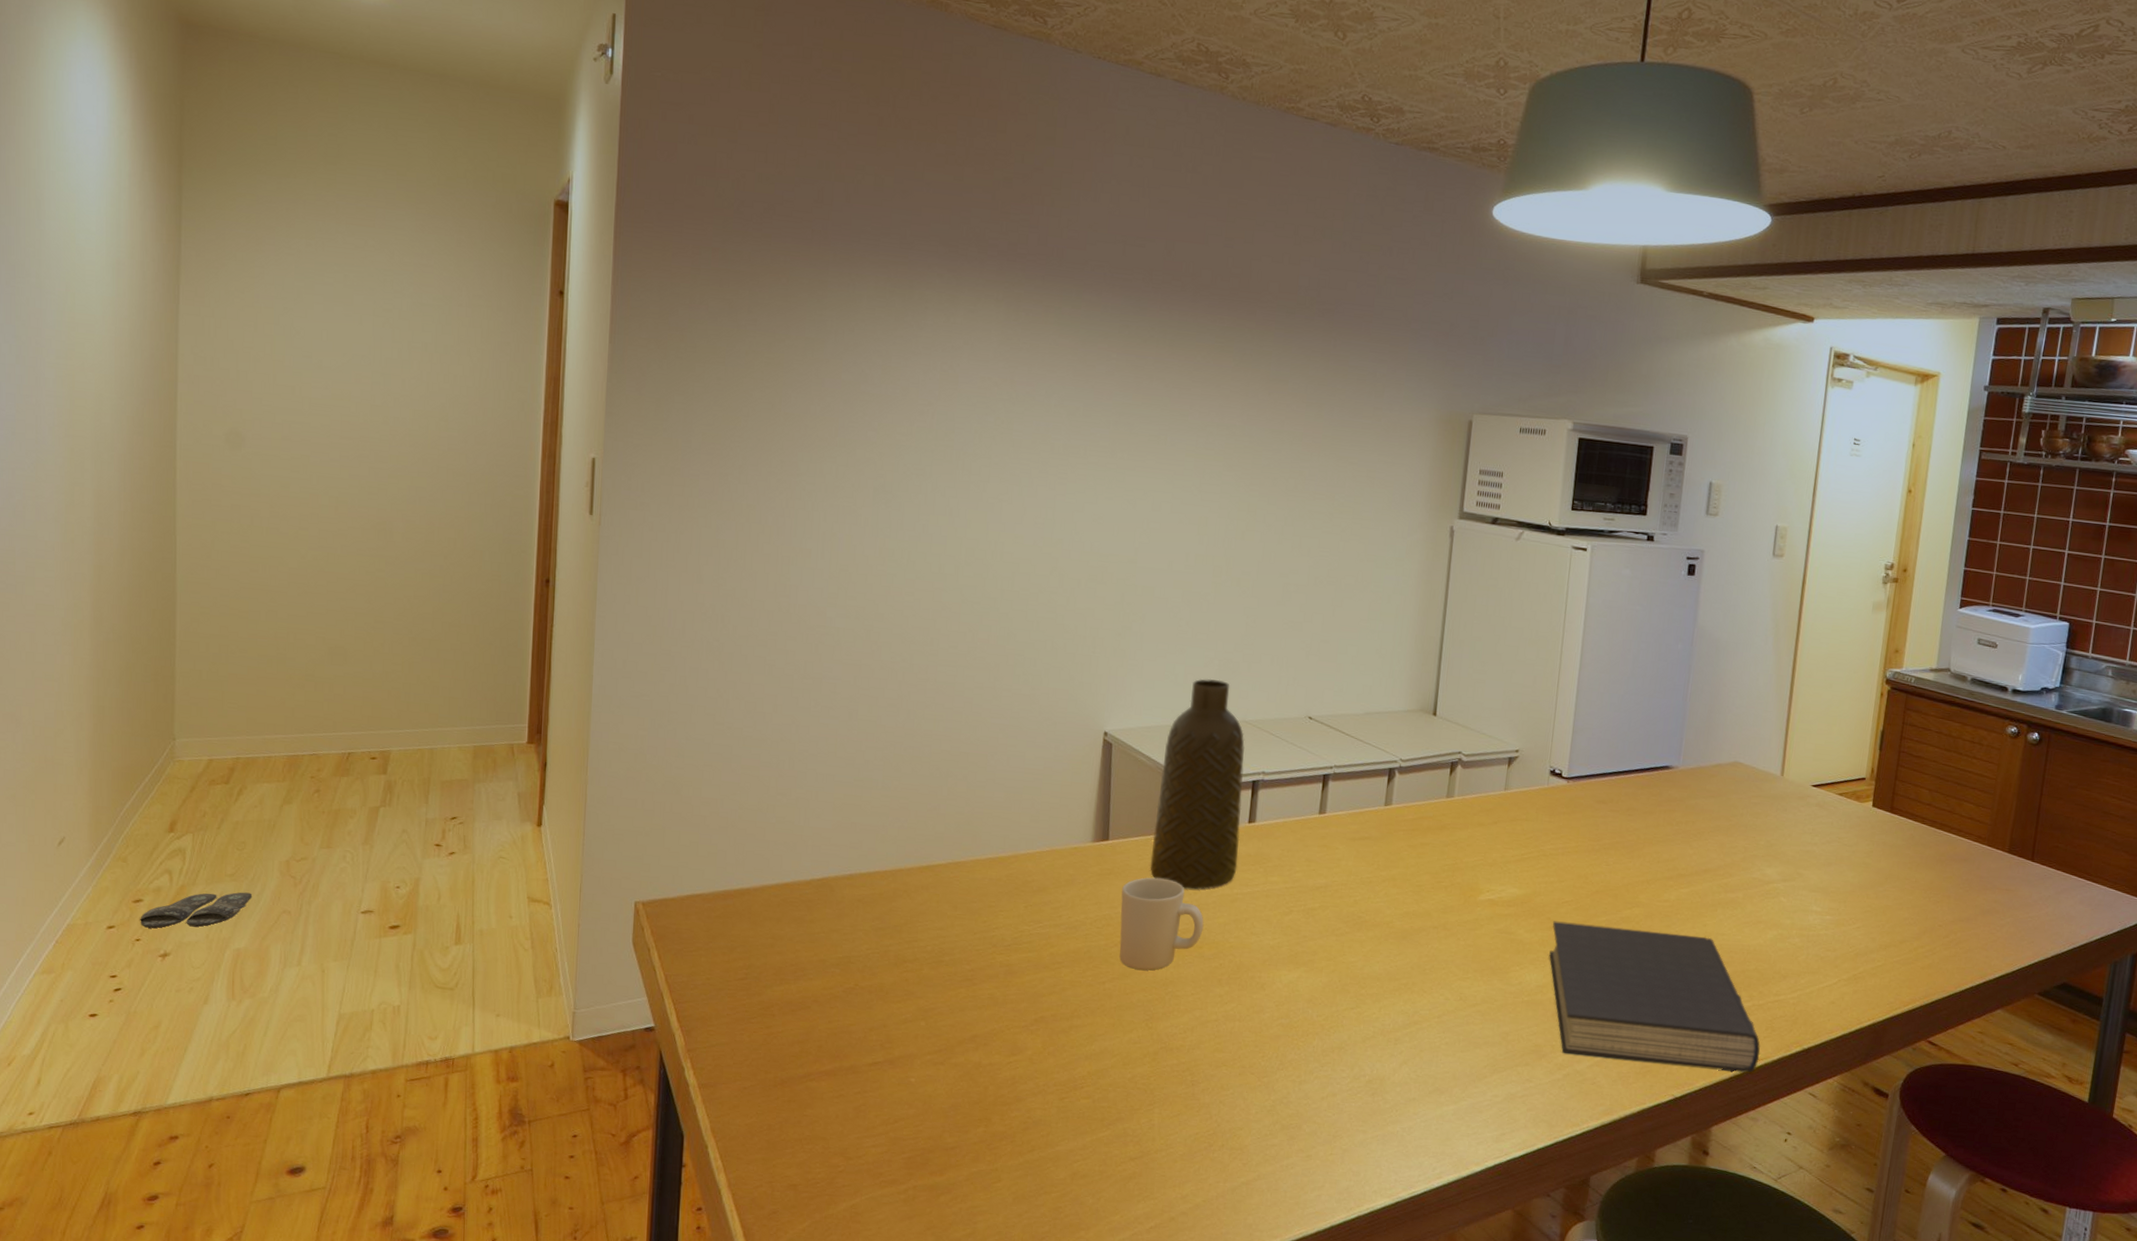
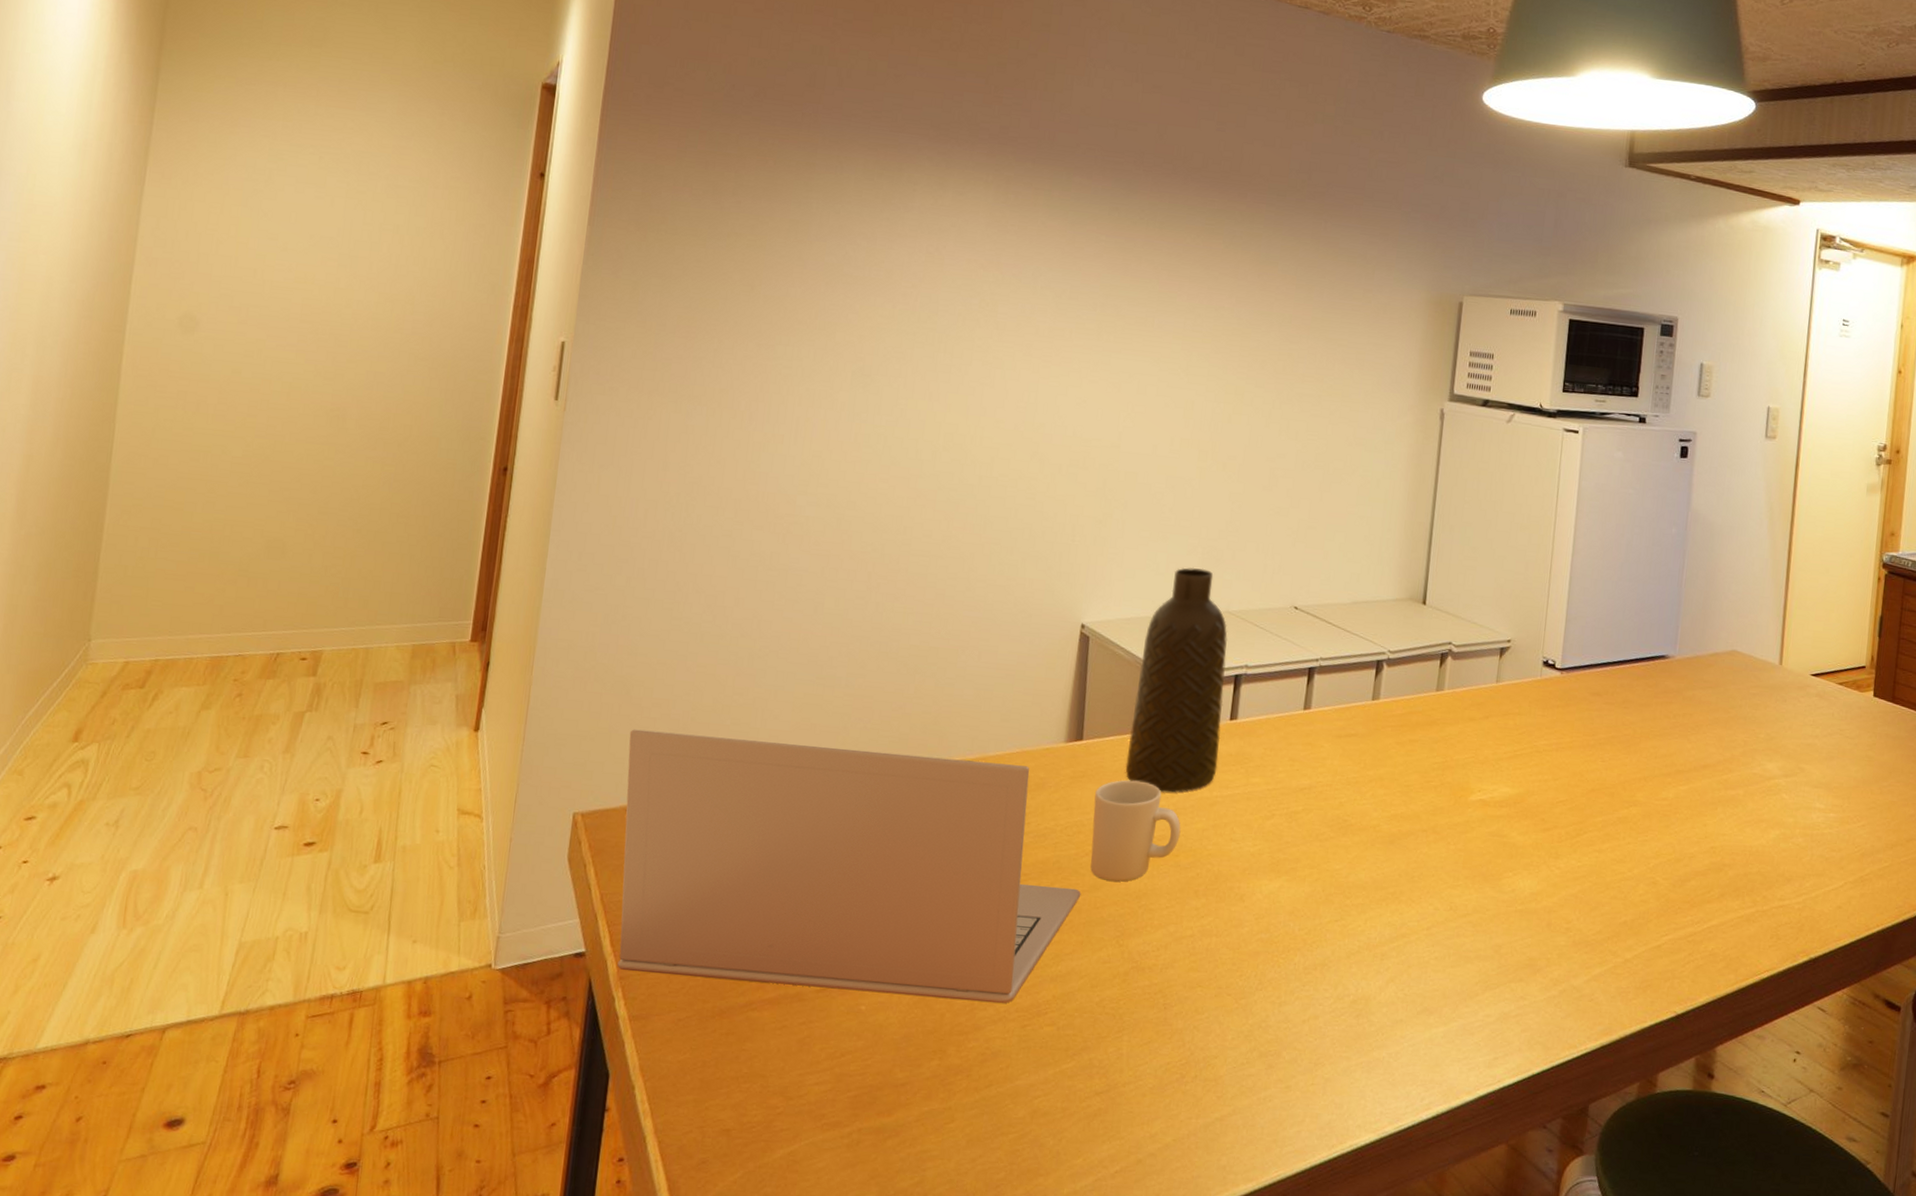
slippers: present [140,892,252,929] -> none [30,807,156,849]
laptop: none [682,826,1112,1078] -> present [617,729,1081,1003]
book: present [1549,921,1760,1073] -> none [1543,822,1766,986]

